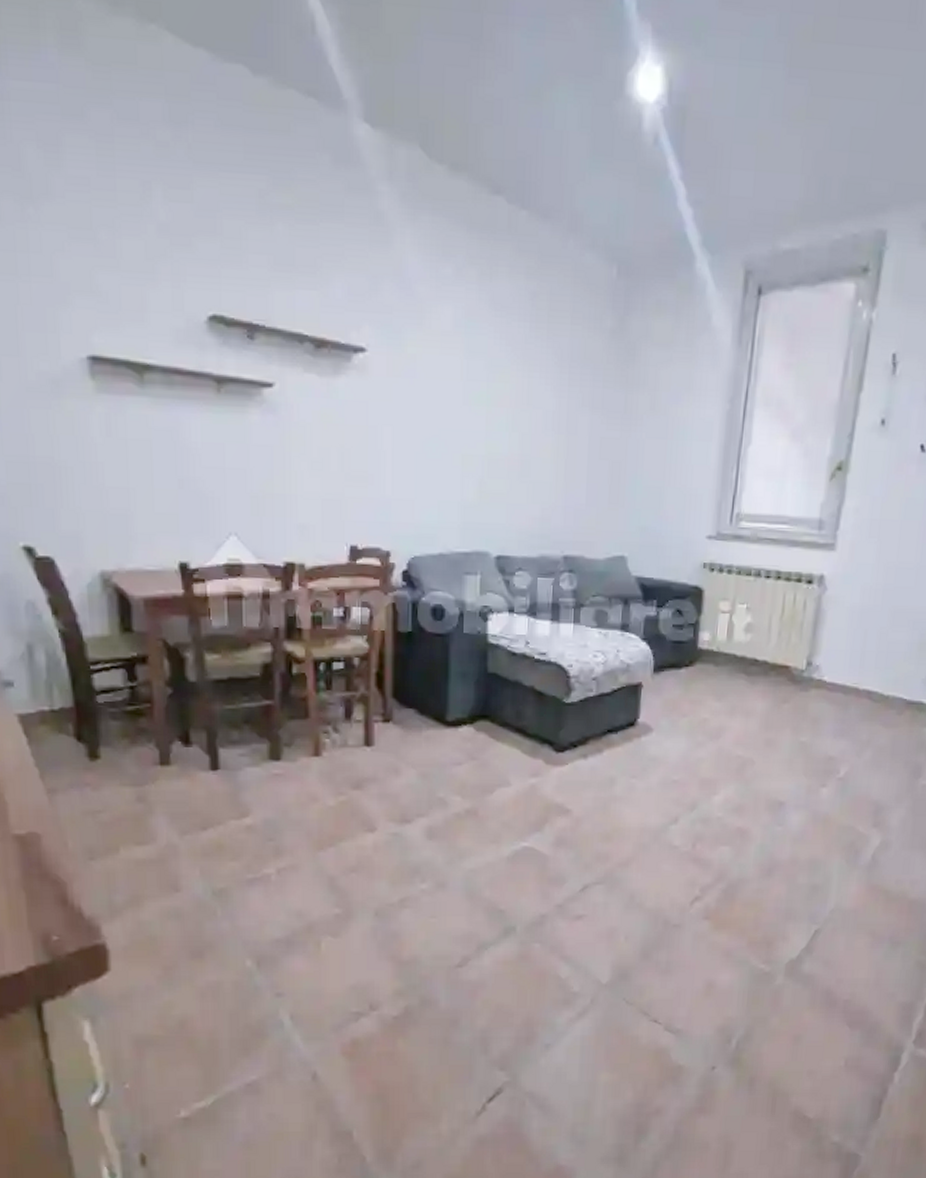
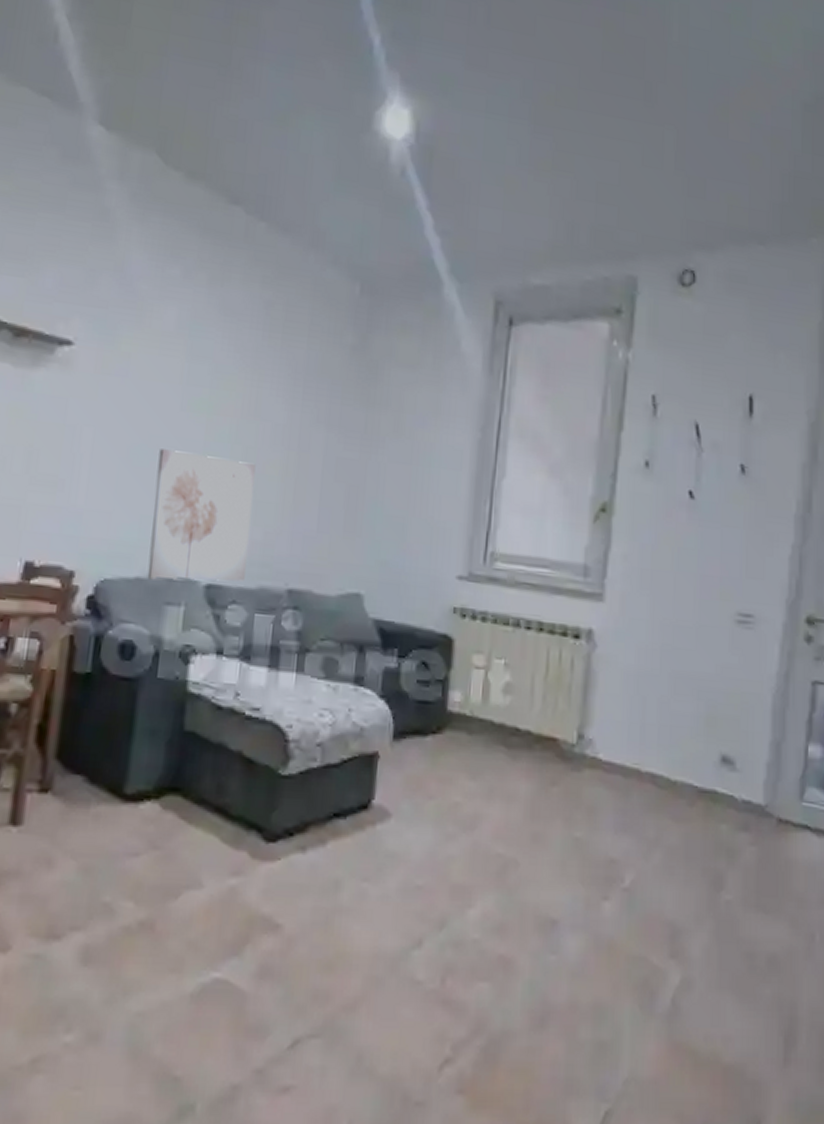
wall art: none [448,441,531,555] -> present [147,449,256,582]

